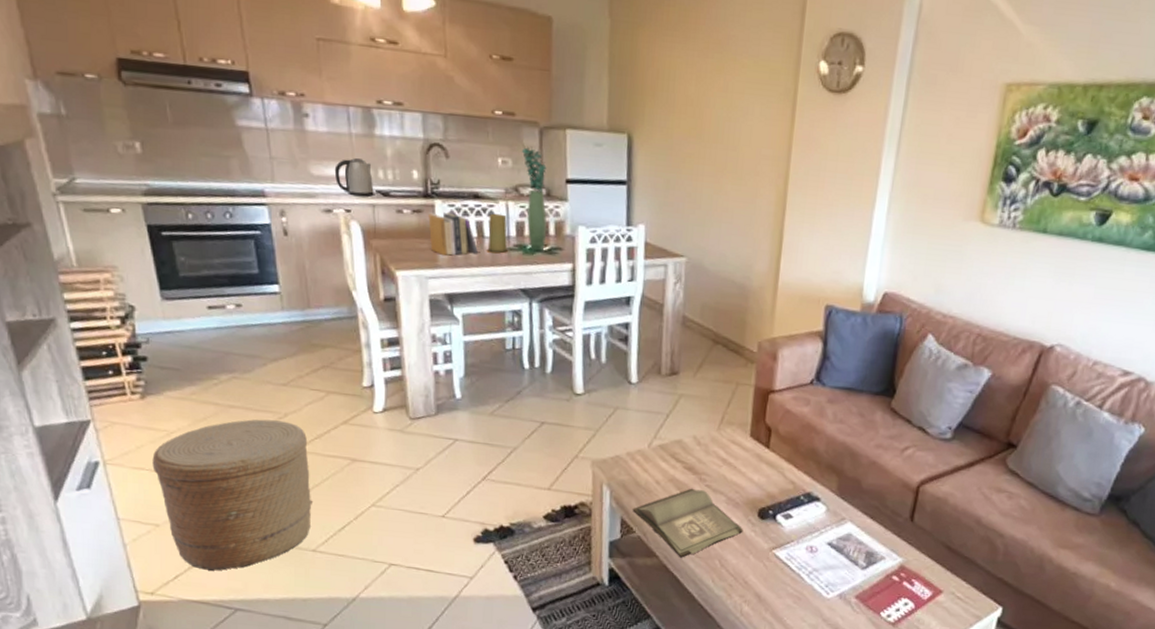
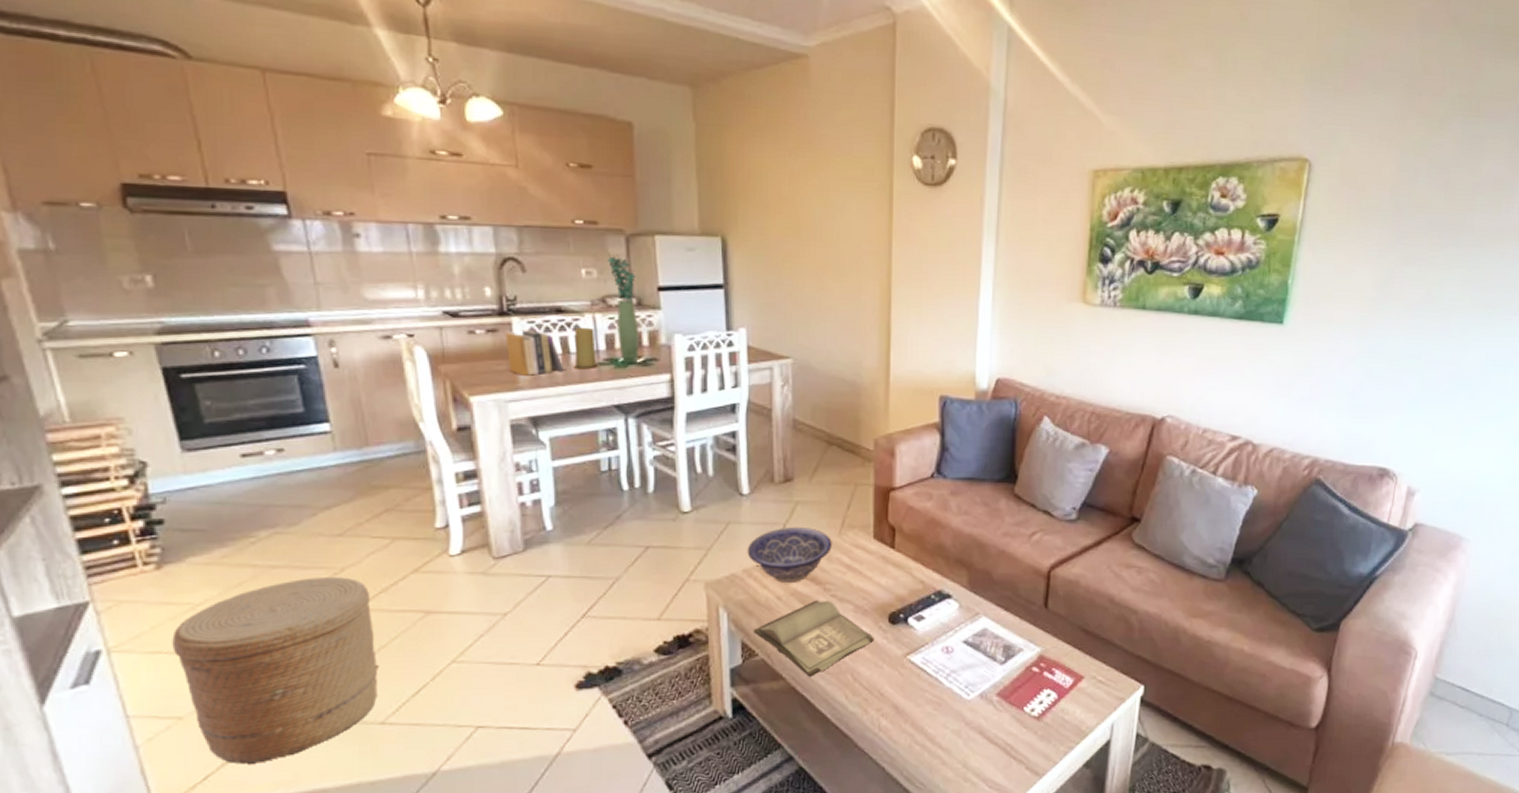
kettle: present [334,158,374,197] -> none [393,278,441,320]
decorative bowl: none [631,417,711,470] -> present [747,526,832,583]

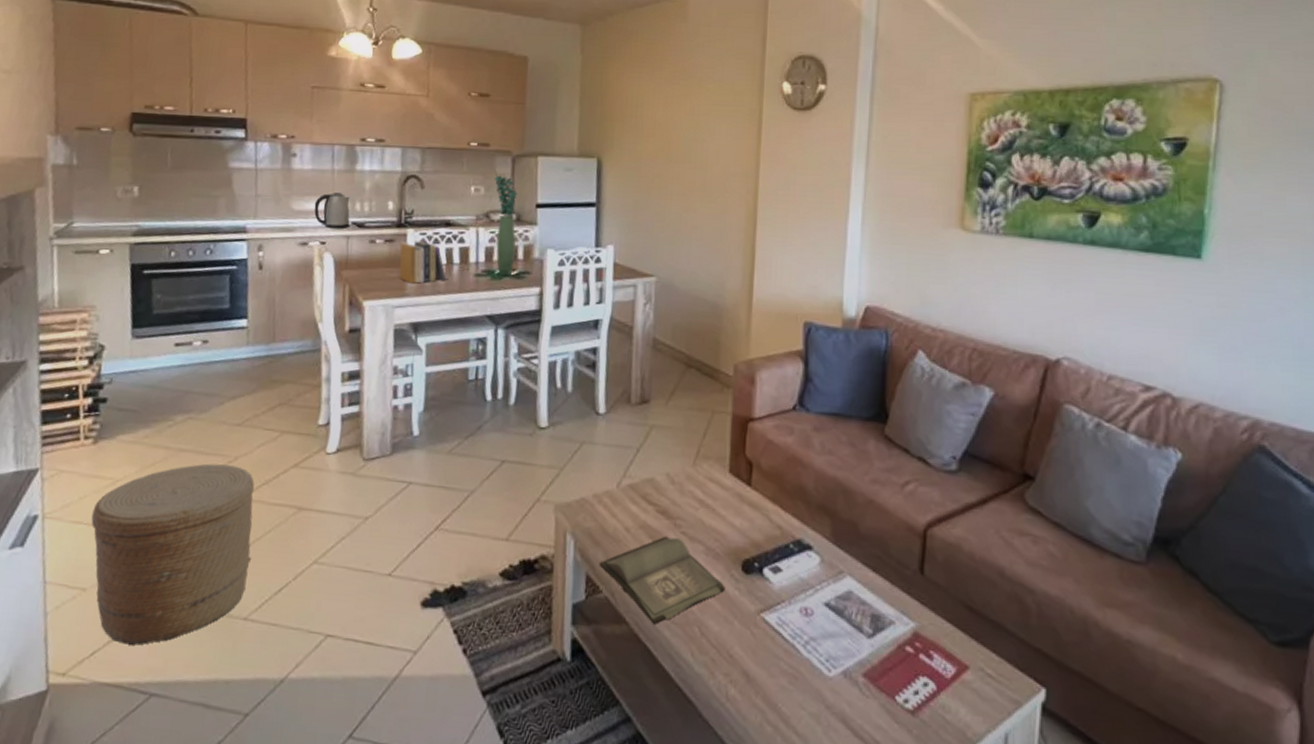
kettle: none [393,278,441,320] -> present [314,193,350,229]
candle: present [573,327,599,370] -> none [454,239,477,280]
decorative bowl: present [747,526,832,583] -> none [598,452,686,514]

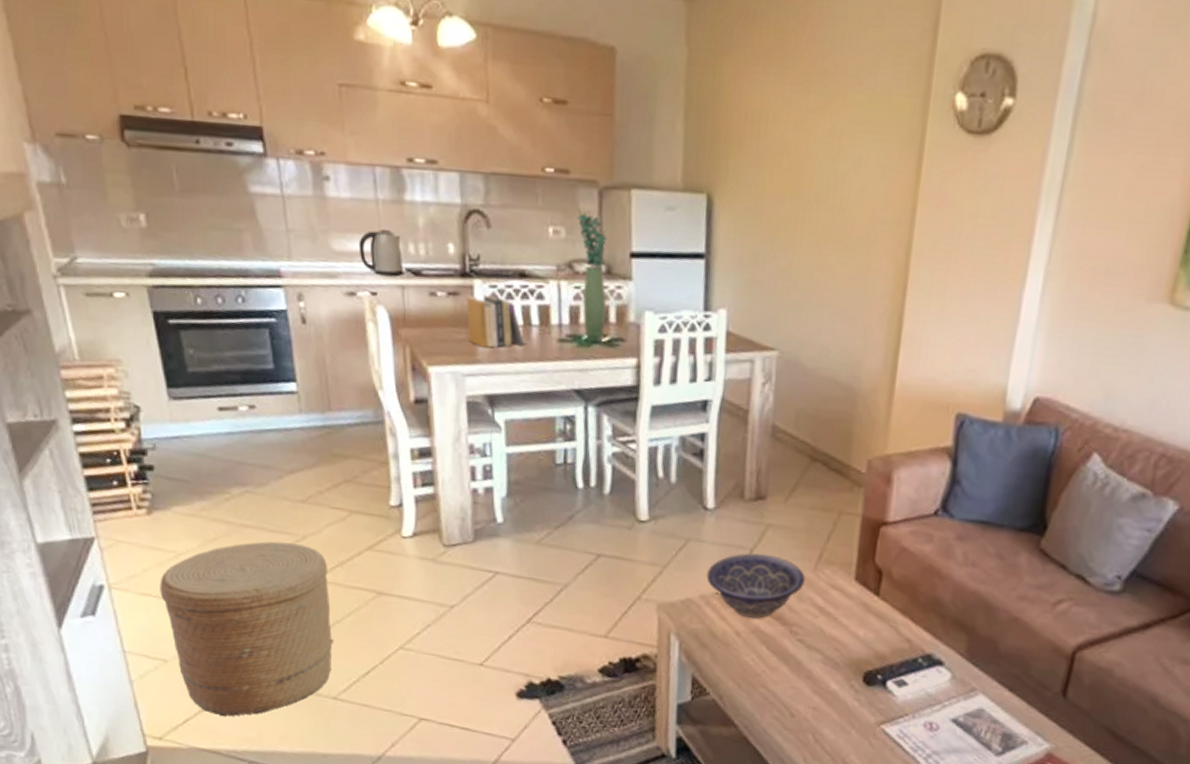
decorative bowl: none [598,452,686,514] -> present [706,553,805,619]
hardback book: present [599,536,726,624] -> none [706,642,844,729]

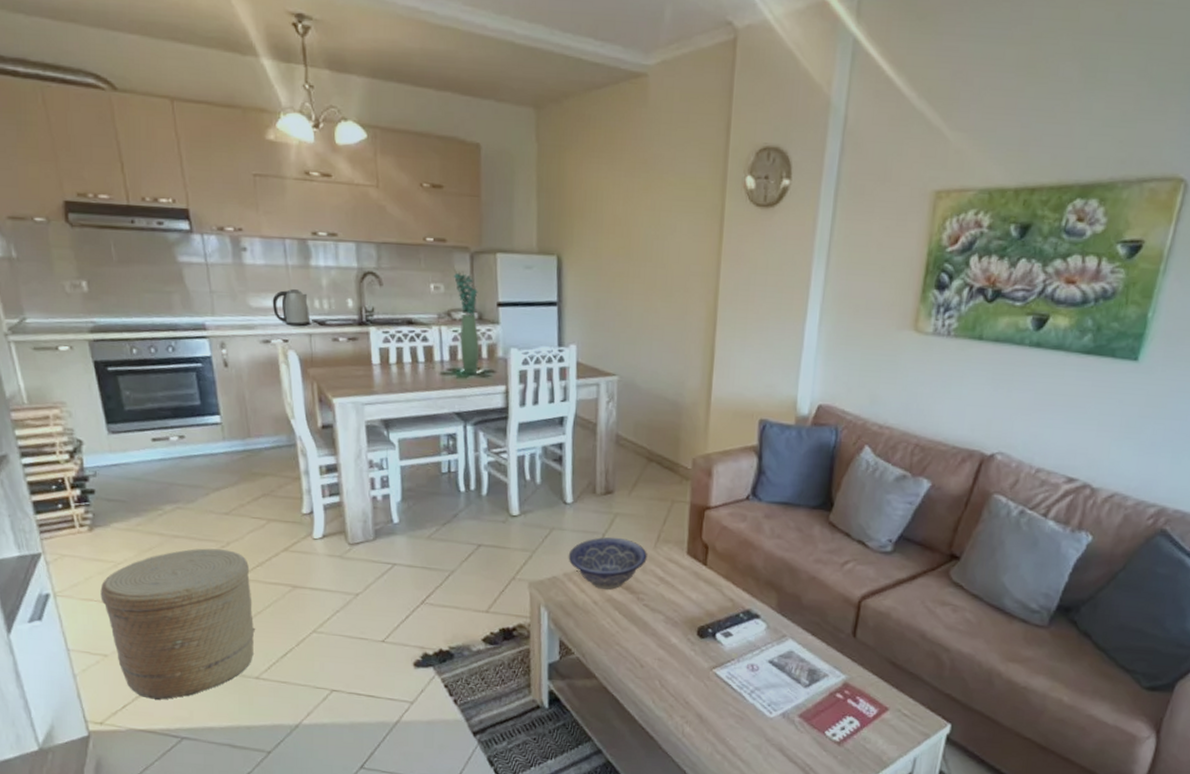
books: present [466,295,524,349] -> none [363,339,412,383]

